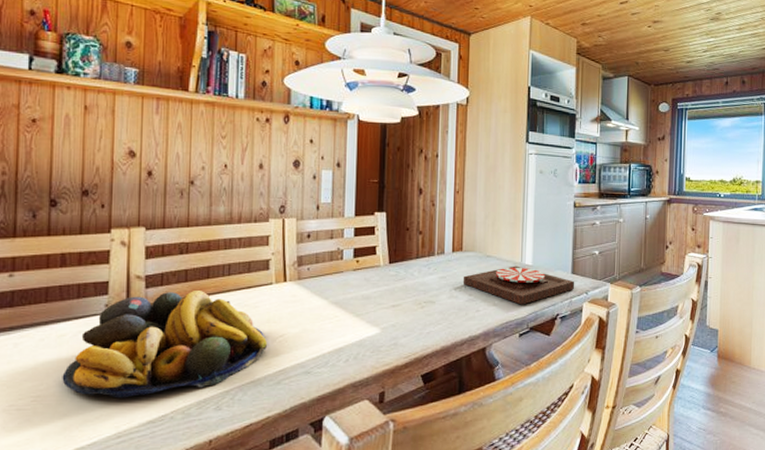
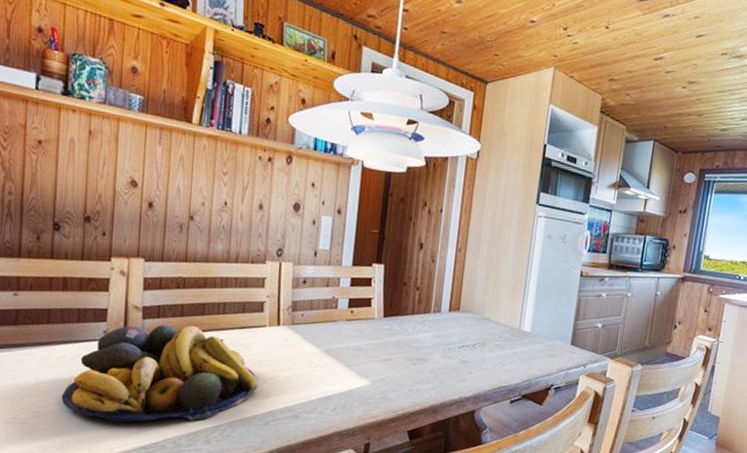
plate: present [462,266,575,305] -> none [457,331,574,372]

